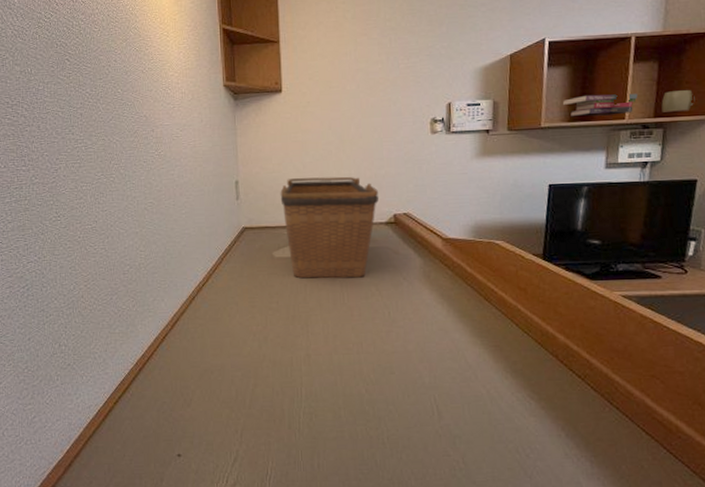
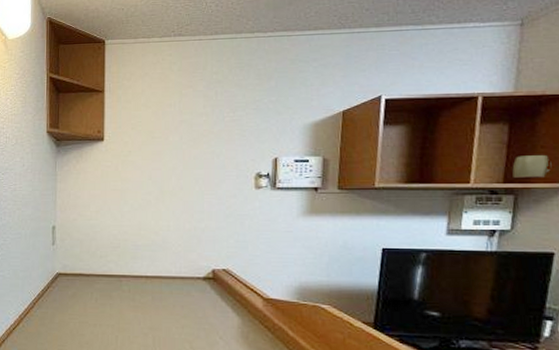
bicycle basket: present [280,176,380,279] -> none [96,227,198,333]
books: present [562,93,638,117] -> none [399,155,485,179]

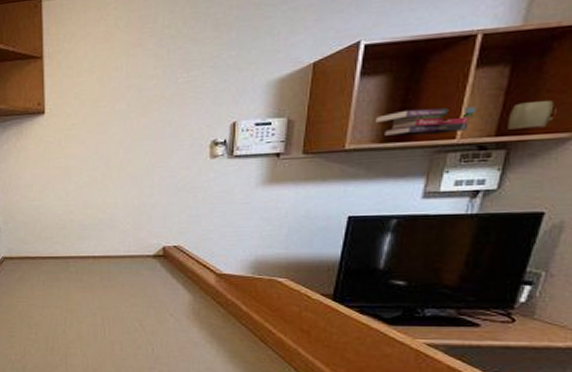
books: none [399,155,485,179] -> present [374,106,477,137]

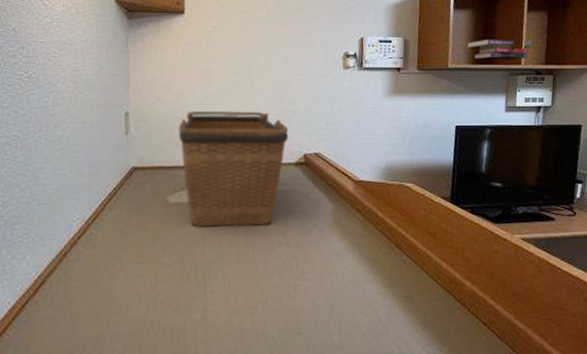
bicycle basket: none [41,205,148,312] -> present [178,111,289,228]
mug: present [507,101,557,131] -> none [551,41,578,61]

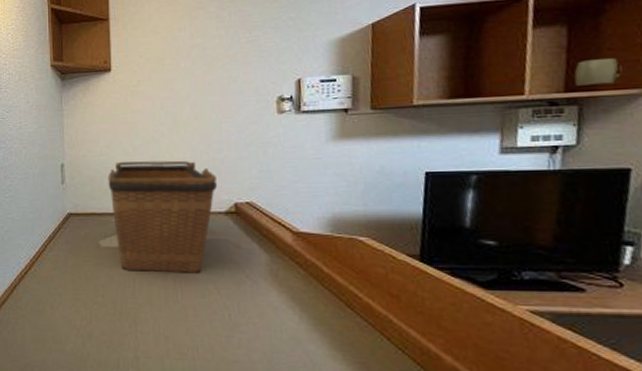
books: present [467,39,532,60] -> none [439,63,541,93]
mug: none [551,41,578,61] -> present [574,58,622,88]

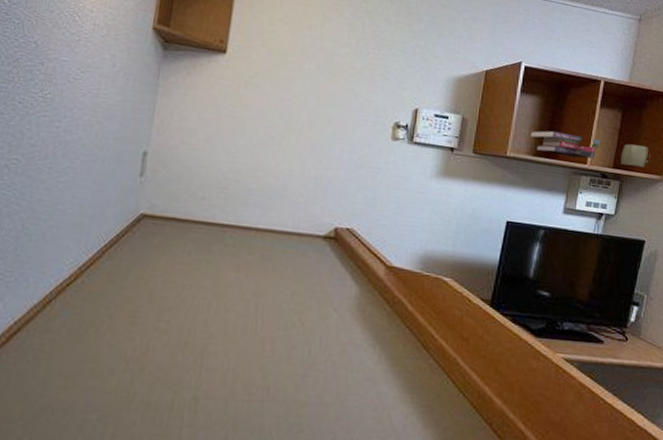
bicycle basket: present [108,160,218,273] -> none [196,161,322,302]
books: none [439,63,541,93] -> present [530,130,601,159]

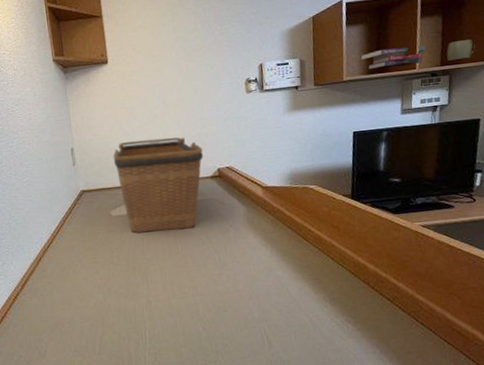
bicycle basket: none [196,161,322,302] -> present [113,137,204,233]

